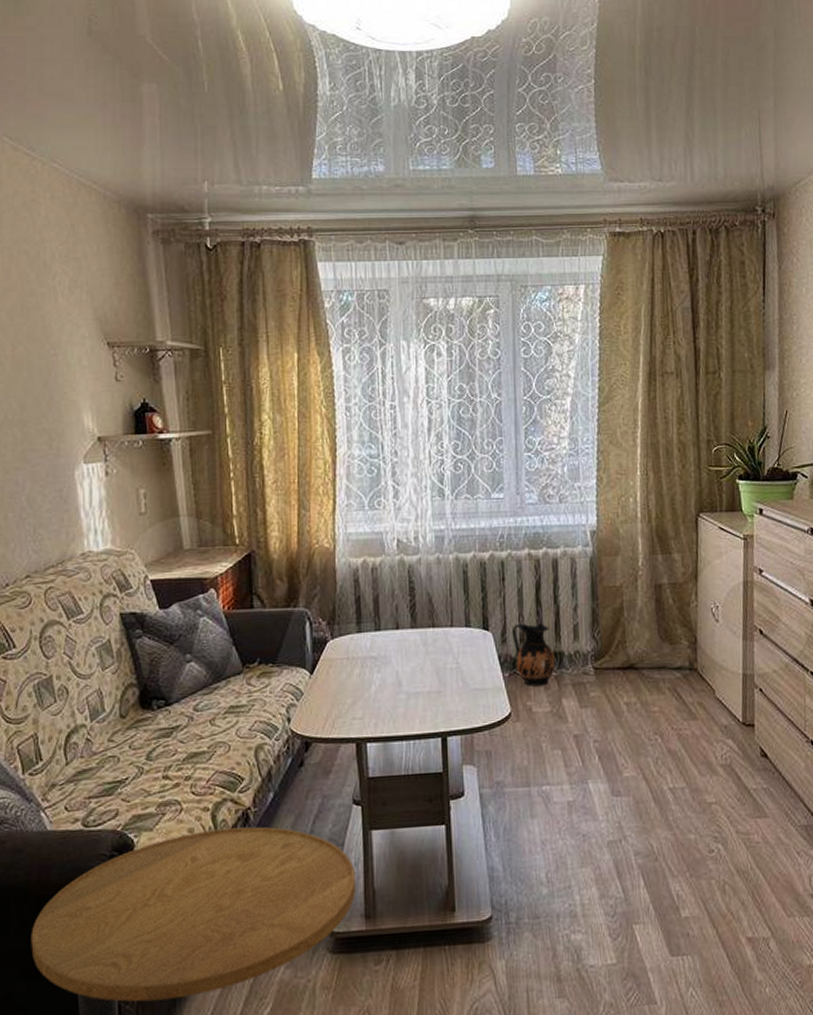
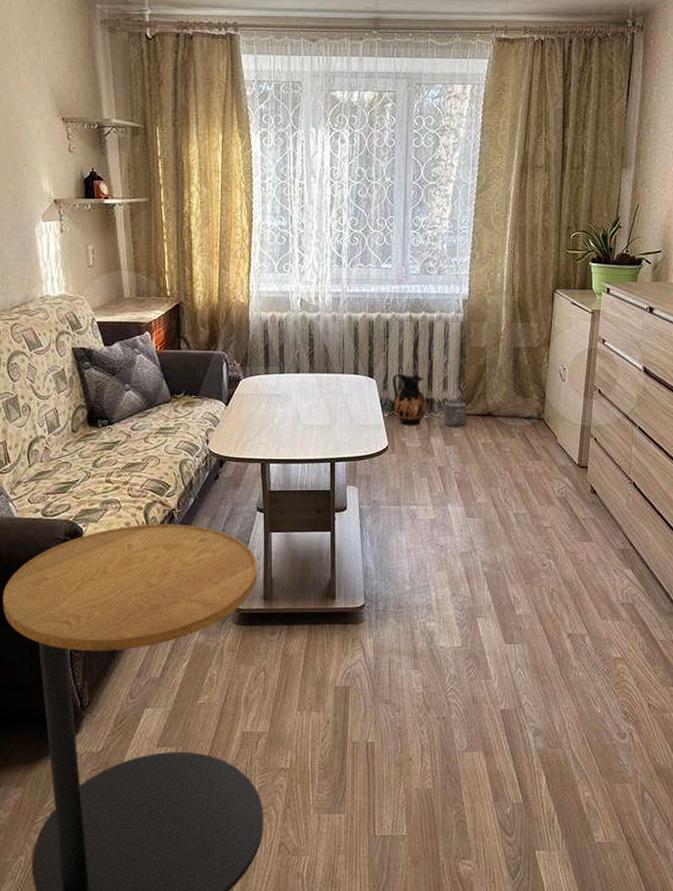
watering can: none [576,650,605,686] -> present [444,398,468,428]

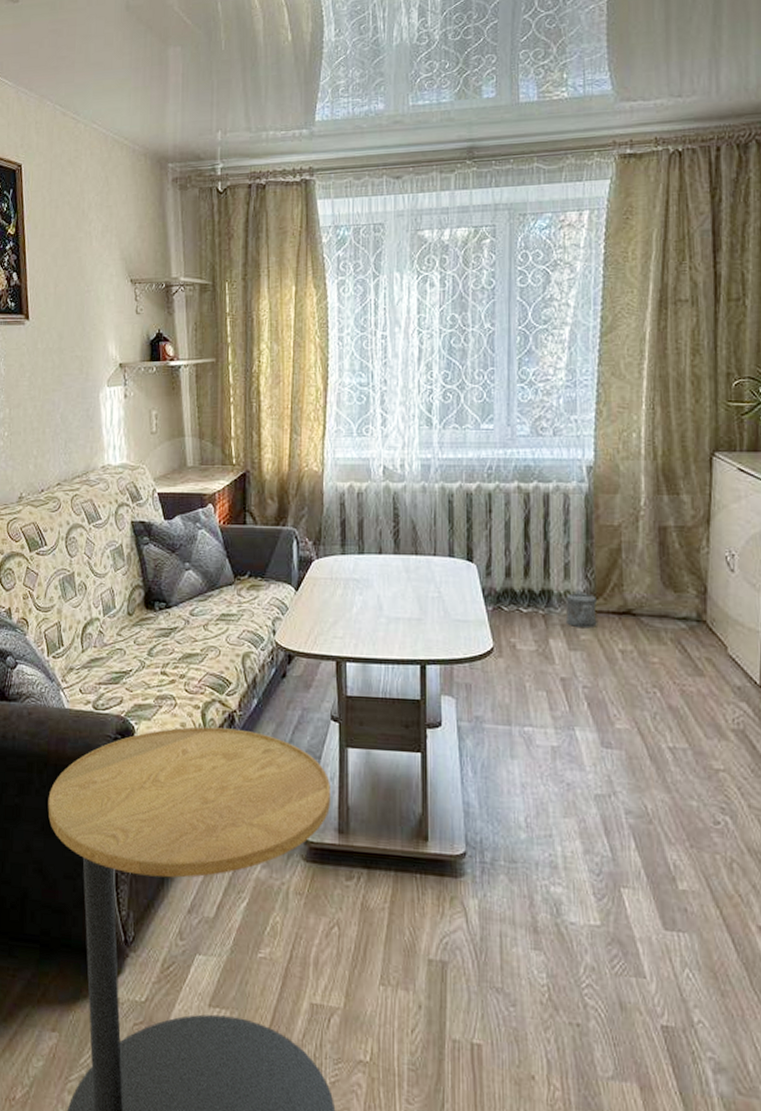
ceramic jug: present [392,373,427,426] -> none [497,557,543,623]

